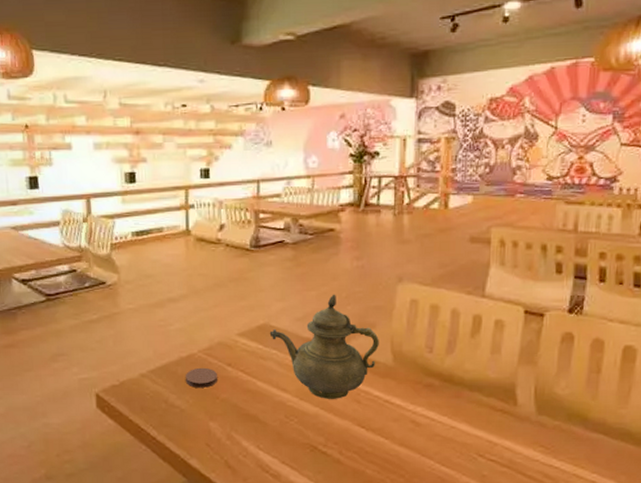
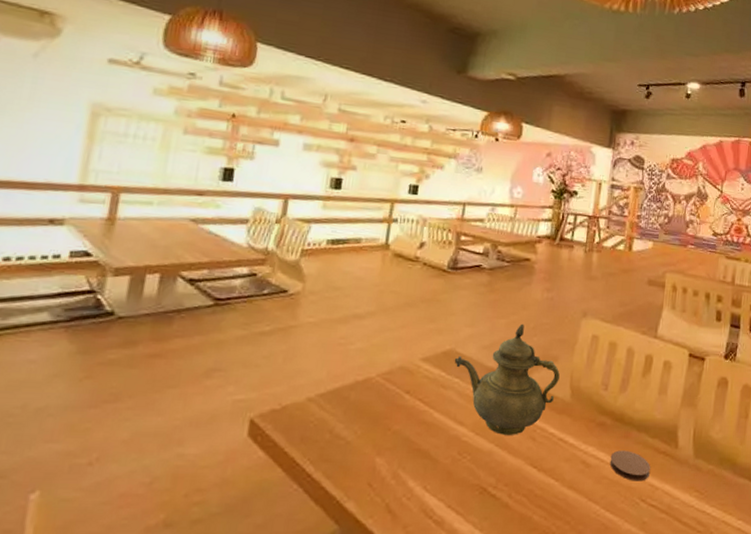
coaster: present [185,367,217,388] -> none [357,393,393,417]
coaster: none [441,409,487,438] -> present [609,450,650,481]

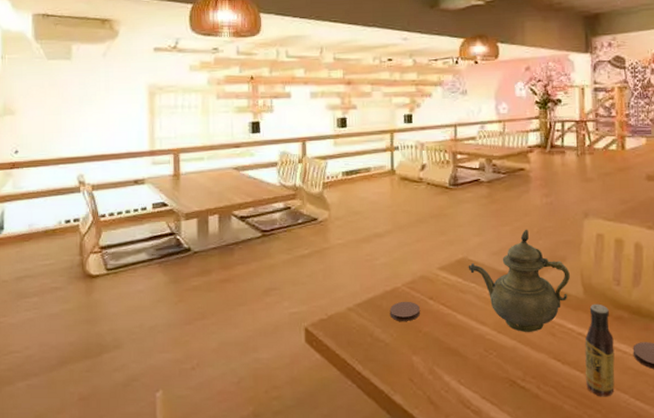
coaster: none [357,393,393,417] -> present [389,301,420,321]
sauce bottle: none [559,408,594,508] -> present [585,303,615,397]

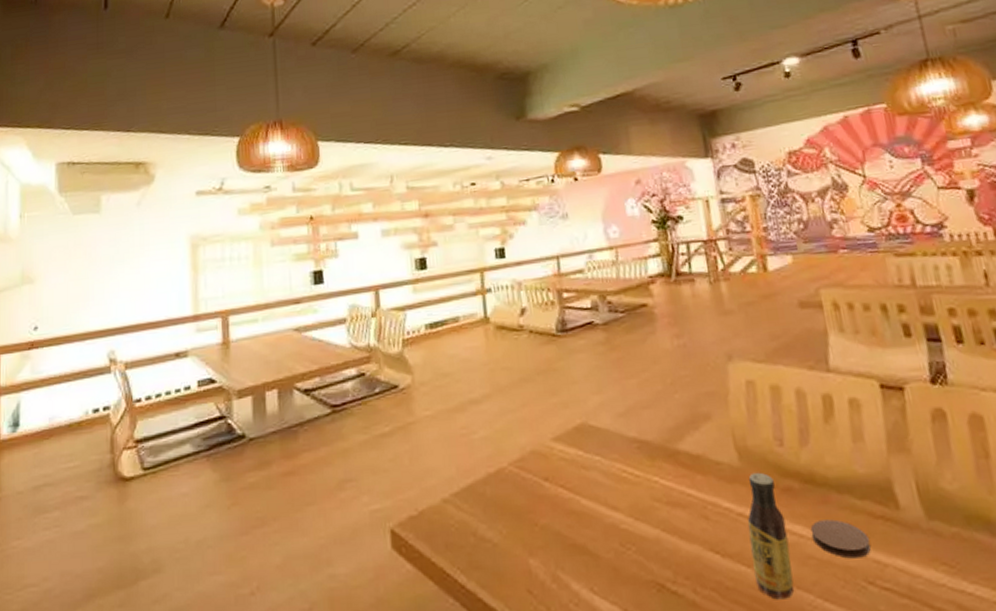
coaster: present [389,301,420,321] -> none [495,485,534,513]
teapot: present [468,229,570,332] -> none [589,380,720,517]

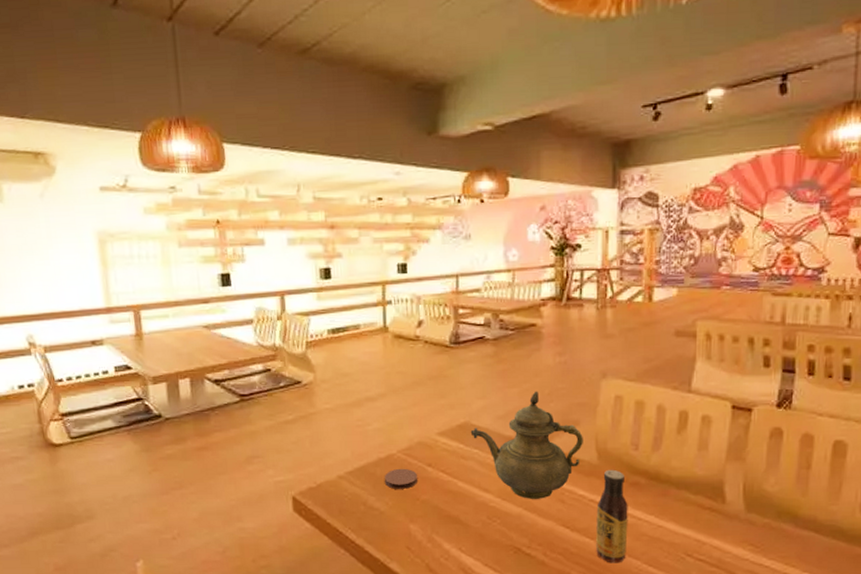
coaster: none [495,485,534,513] -> present [384,468,417,489]
teapot: none [589,380,720,517] -> present [470,391,583,499]
coaster: present [810,519,871,559] -> none [648,508,695,537]

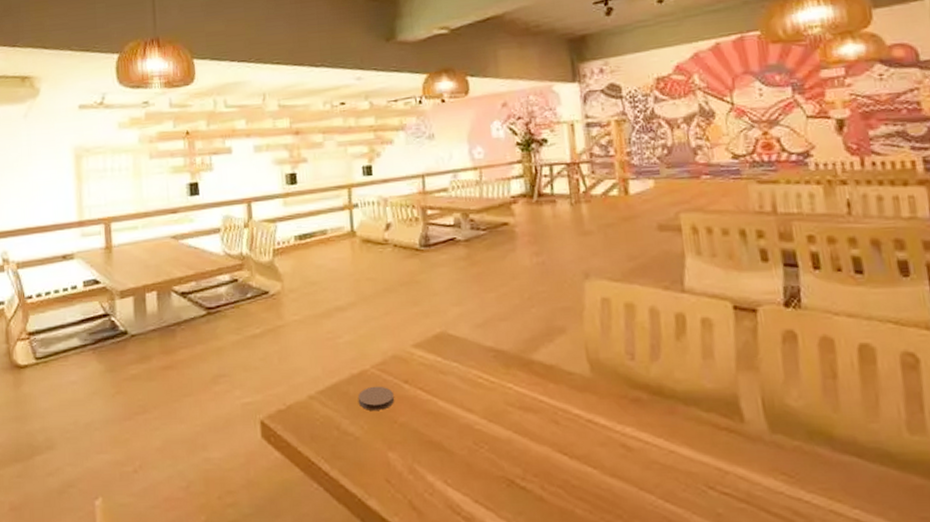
teapot: present [470,391,583,499] -> none [447,295,572,420]
sauce bottle: present [595,469,628,563] -> none [596,383,637,499]

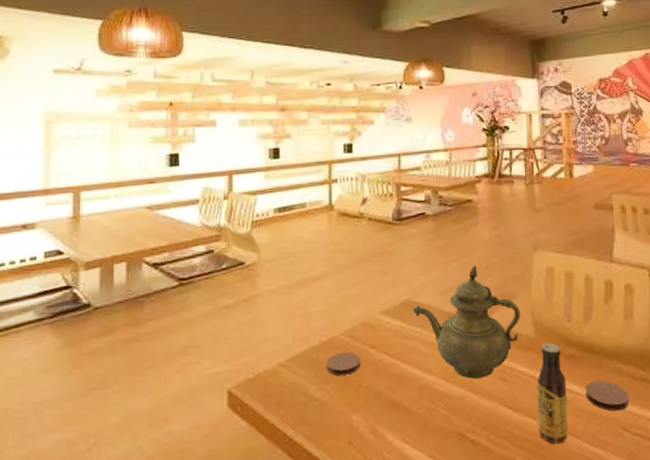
teapot: none [447,295,572,420] -> present [413,265,520,379]
sauce bottle: none [596,383,637,499] -> present [536,342,568,445]
coaster: none [656,429,713,465] -> present [585,380,629,412]

